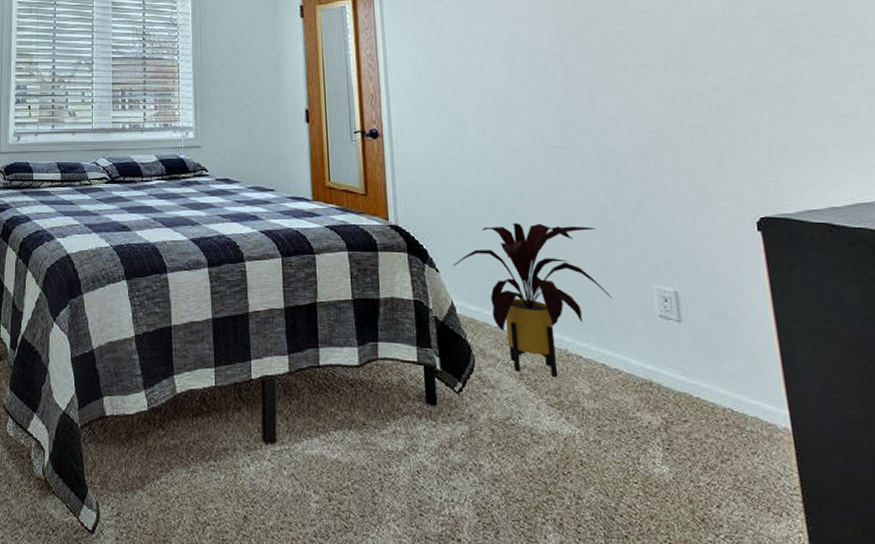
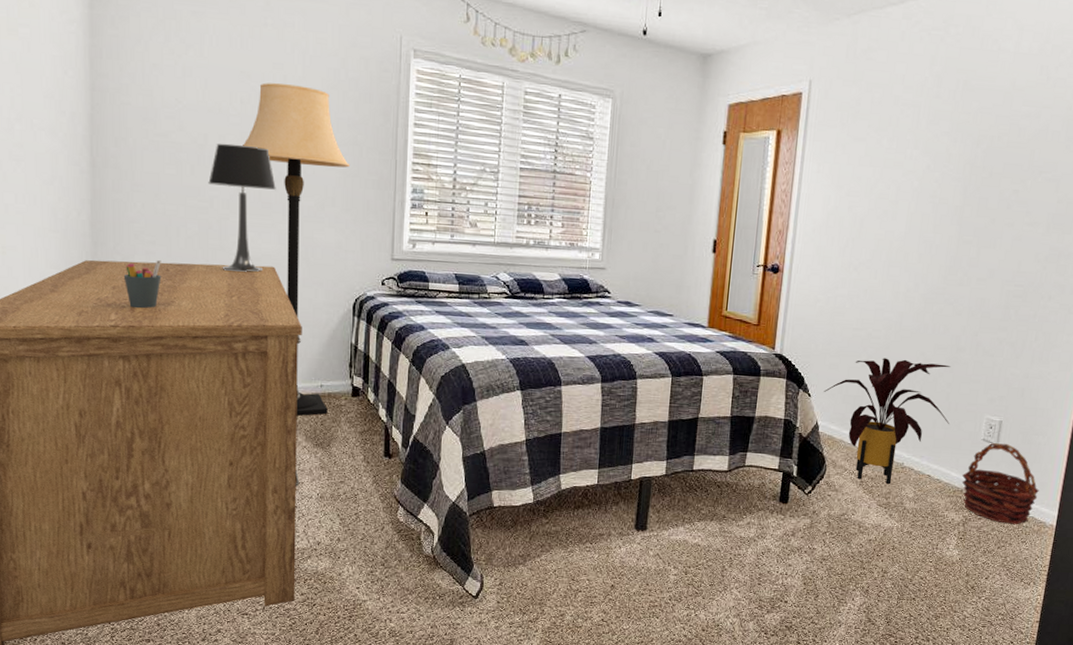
basket: none [645,320,755,428] -> present [961,443,1039,524]

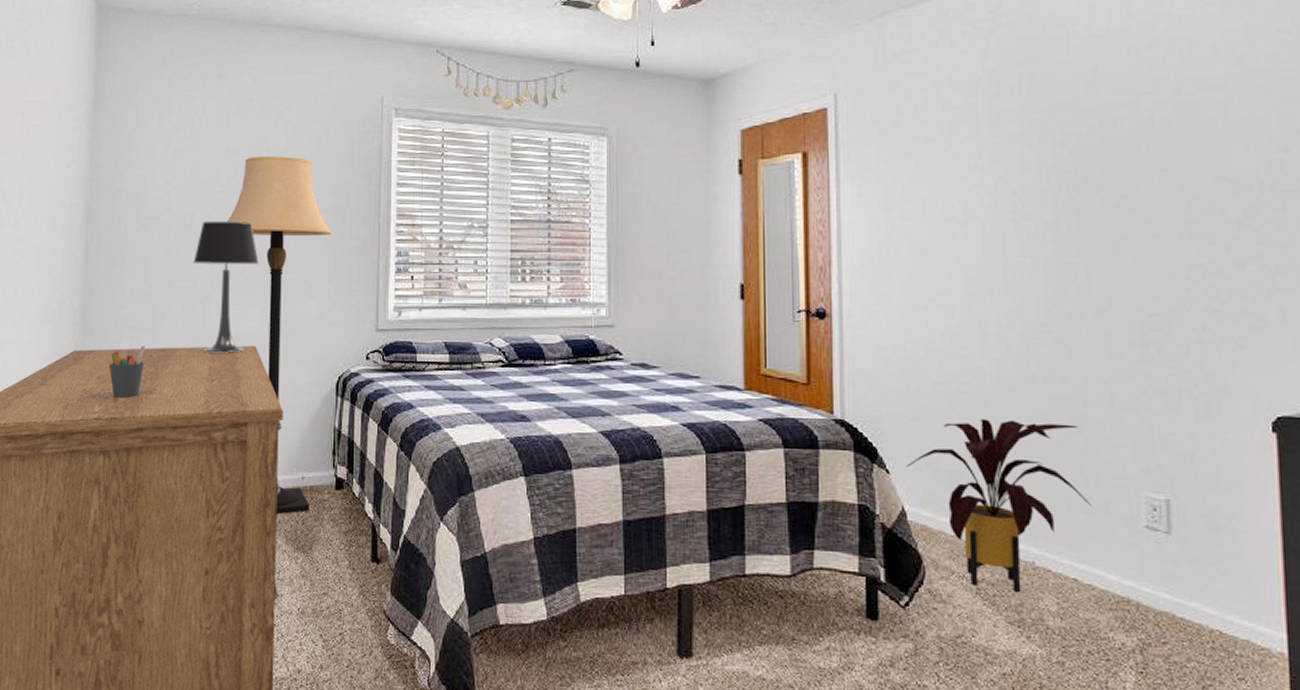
basket: present [961,443,1039,524] -> none [1124,531,1250,652]

